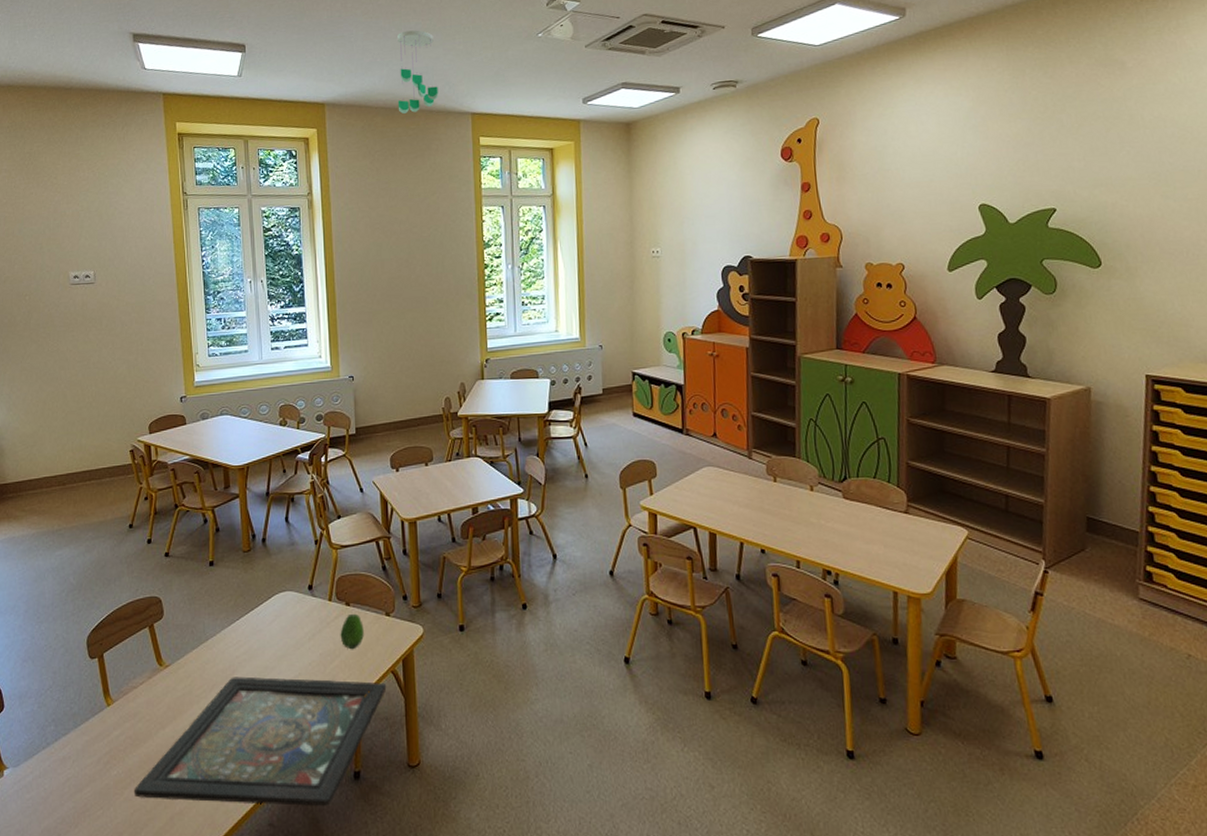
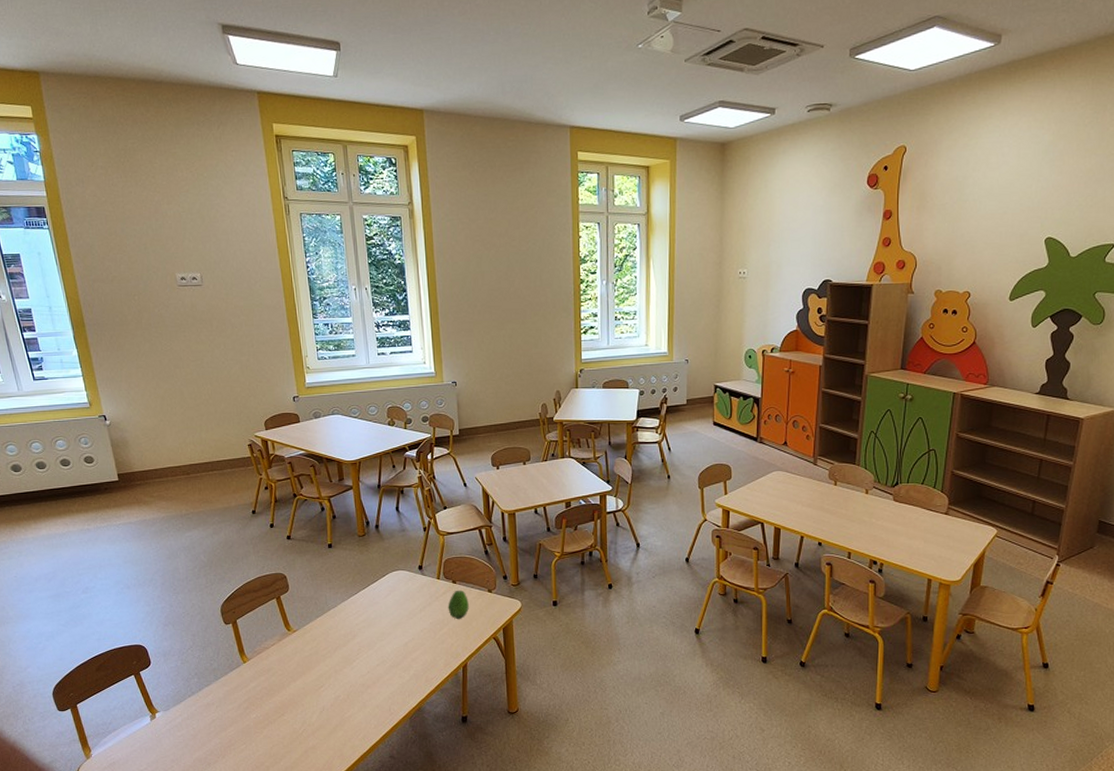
board game: present [133,676,387,807] -> none [271,640,490,744]
ceiling mobile: present [397,30,438,114] -> none [496,34,537,124]

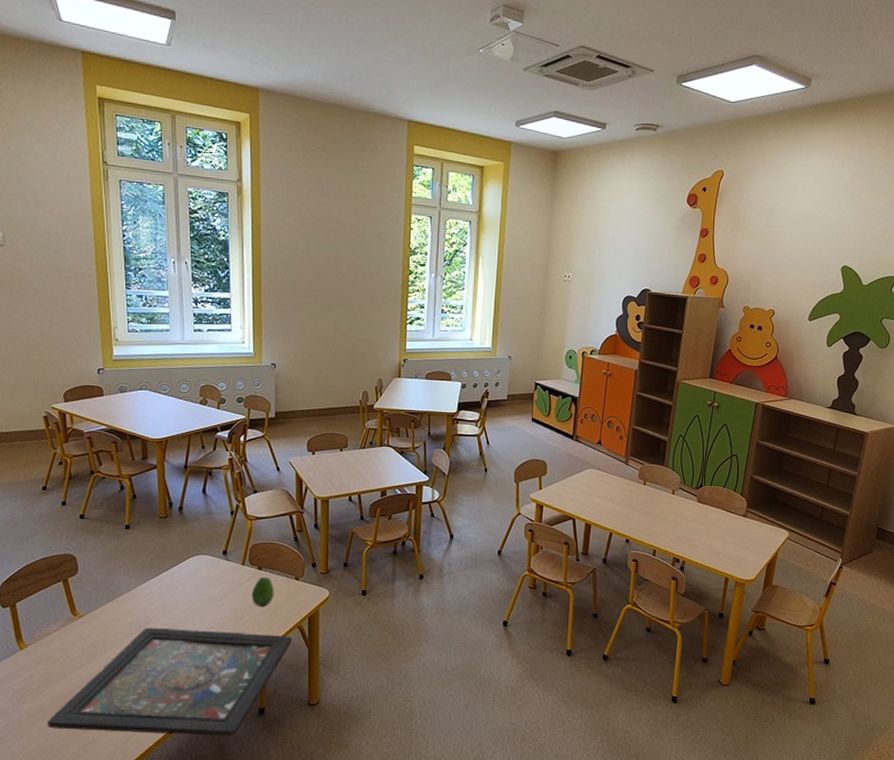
board game: none [271,640,490,744] -> present [47,627,293,737]

